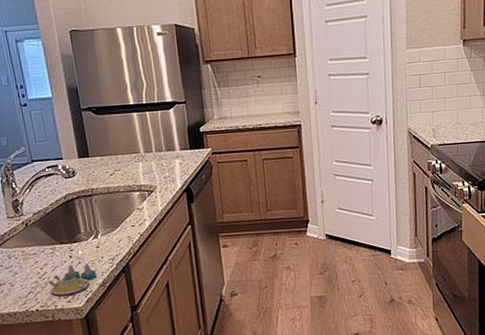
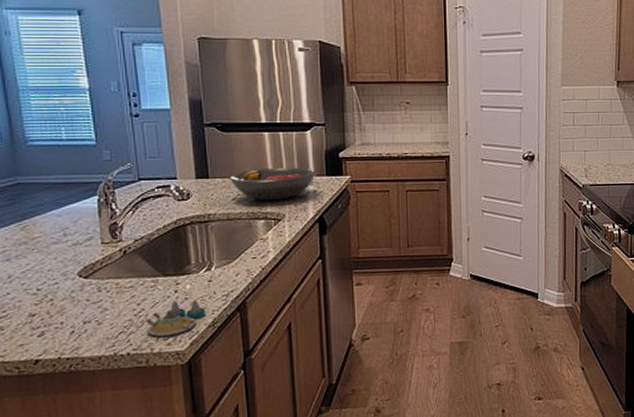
fruit bowl: none [107,143,181,175] -> present [230,167,316,201]

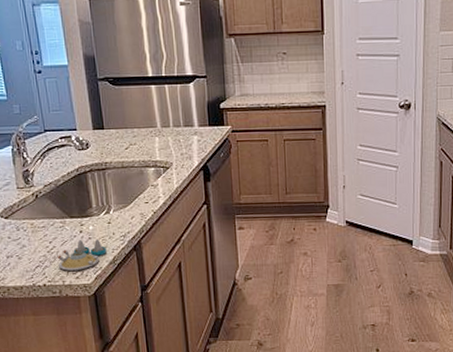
fruit bowl: present [230,167,316,201] -> none [122,118,199,150]

